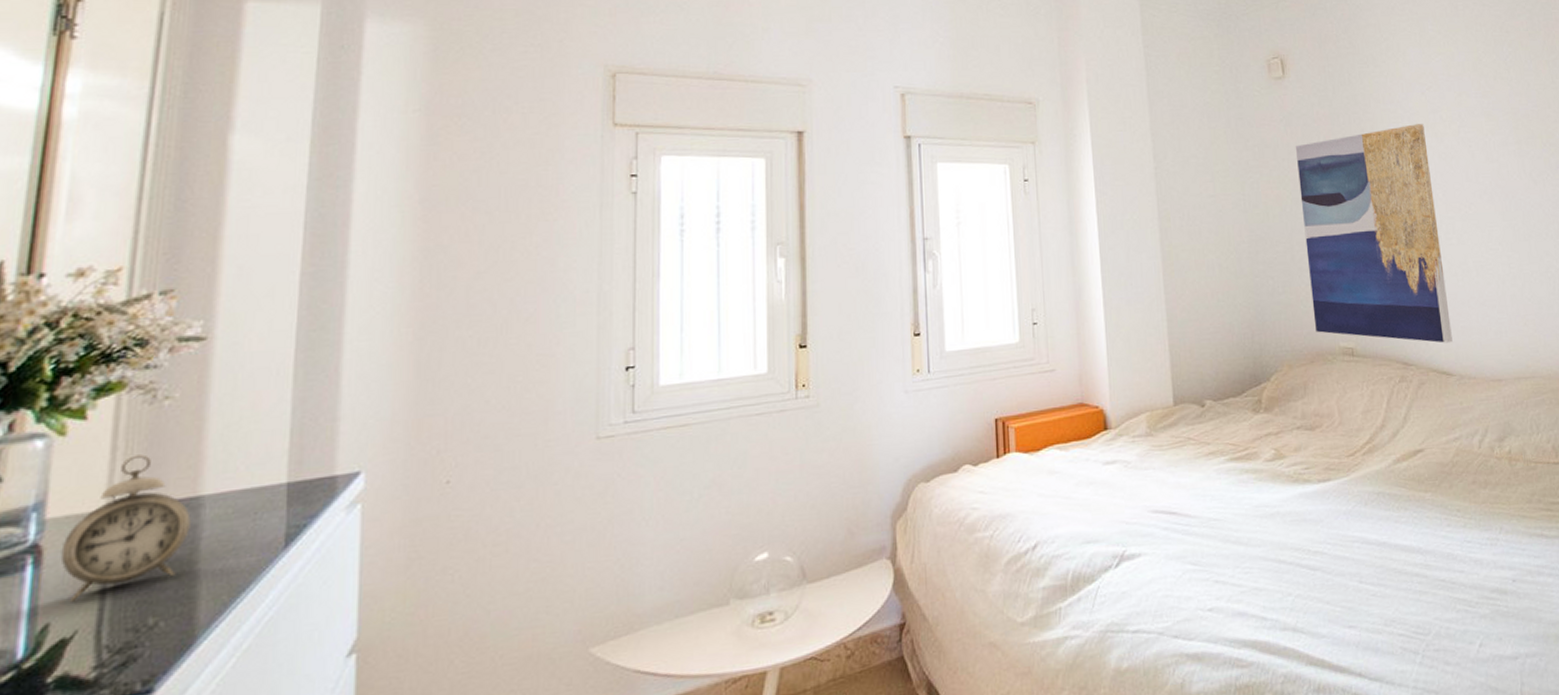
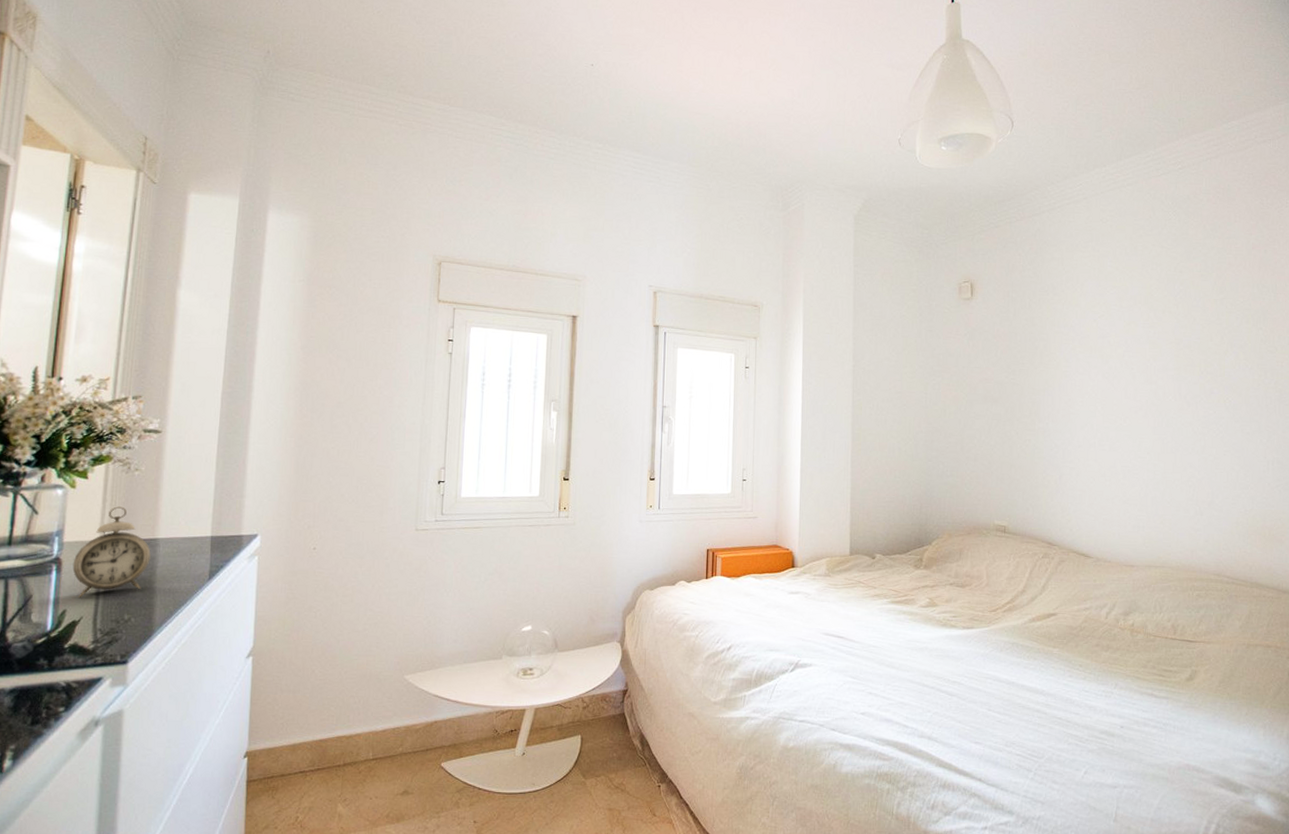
wall art: present [1295,124,1453,343] -> none [974,346,1094,531]

